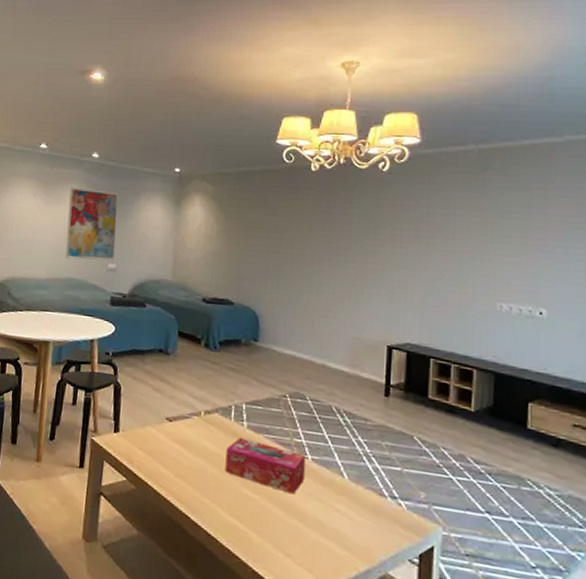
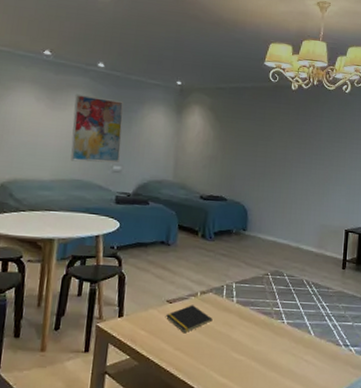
notepad: none [165,425,219,459] -> present [166,305,213,334]
tissue box: present [225,437,305,495] -> none [217,311,282,353]

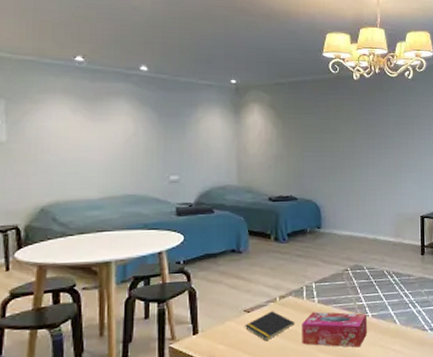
wall art: present [70,93,124,163] -> none [117,101,177,175]
tissue box: none [217,311,282,353] -> present [302,311,367,348]

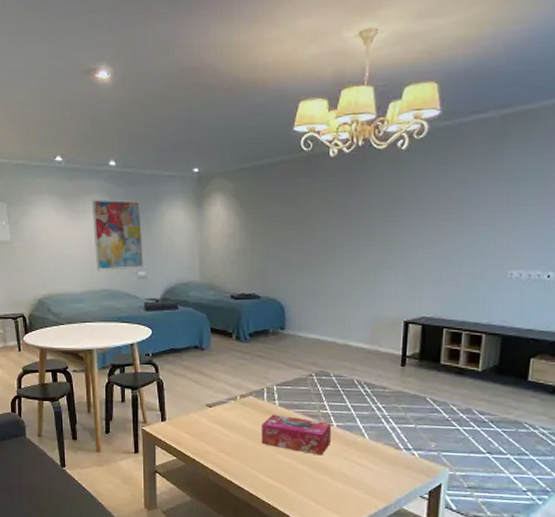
wall art: none [117,101,177,175] -> present [91,198,144,271]
notepad: present [245,311,295,342] -> none [207,408,255,436]

